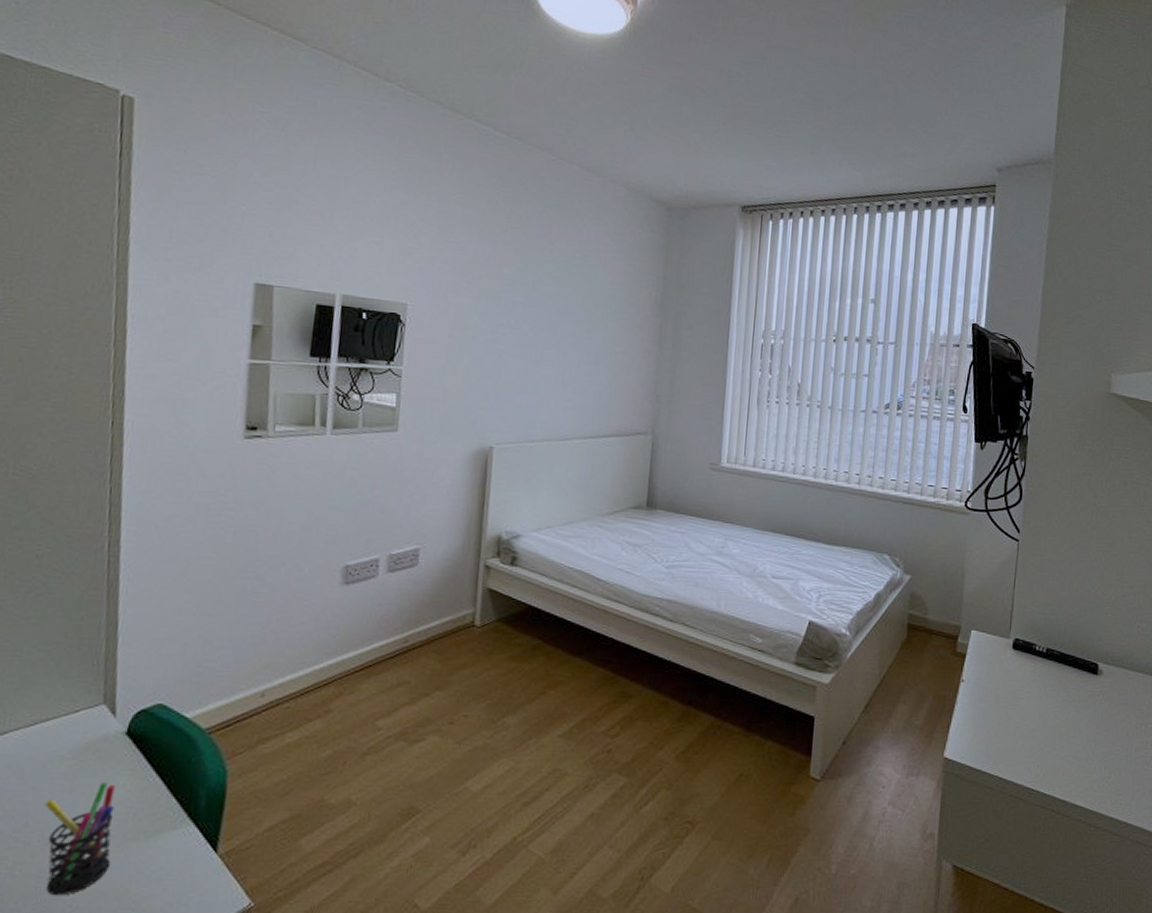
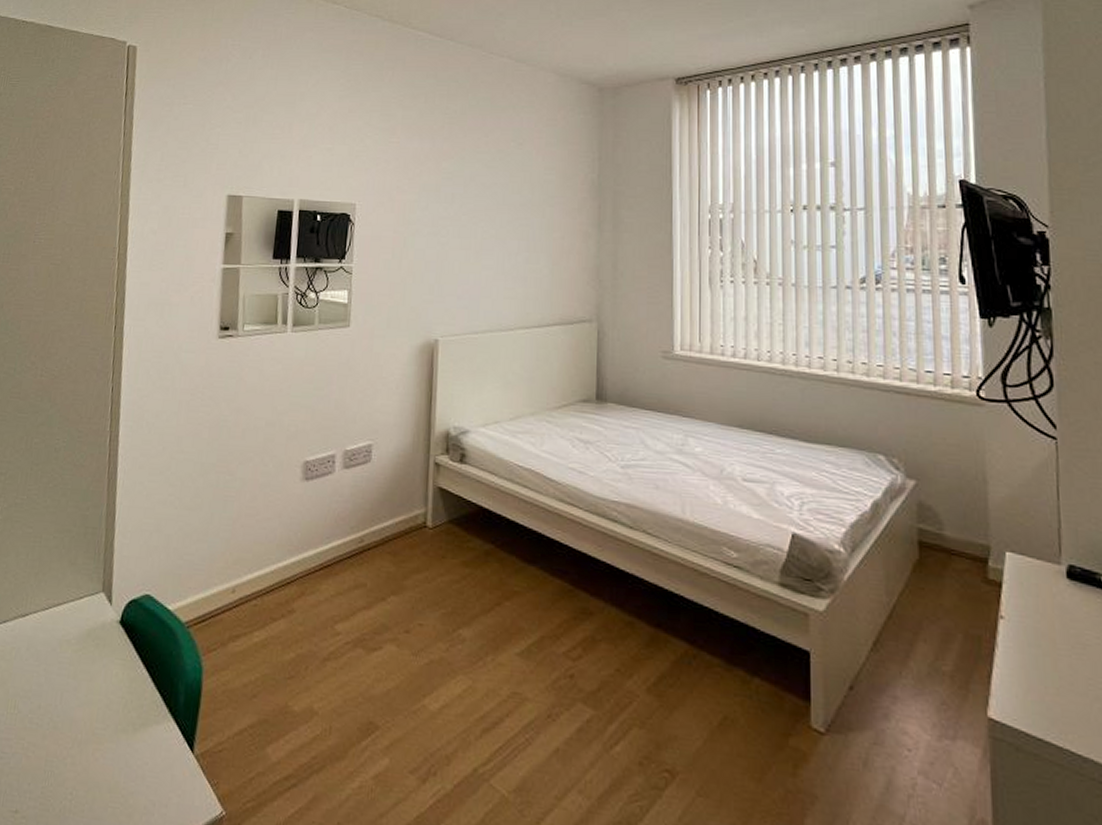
pen holder: present [43,782,115,896] -> none [53,669,110,783]

